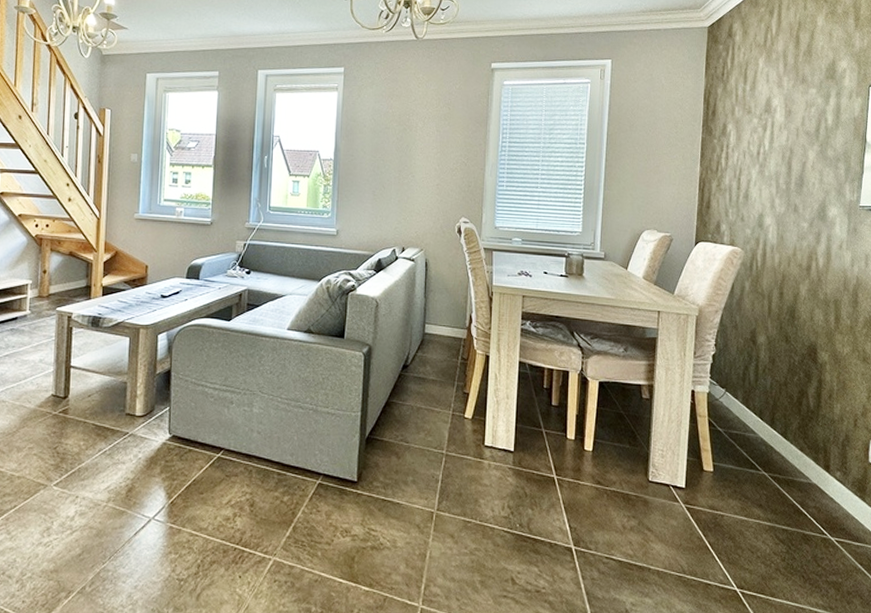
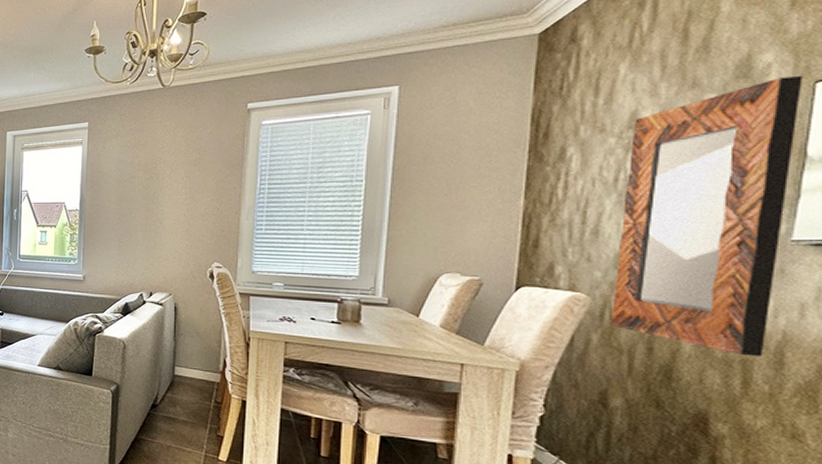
home mirror: none [756,80,863,297] -> present [610,75,803,357]

